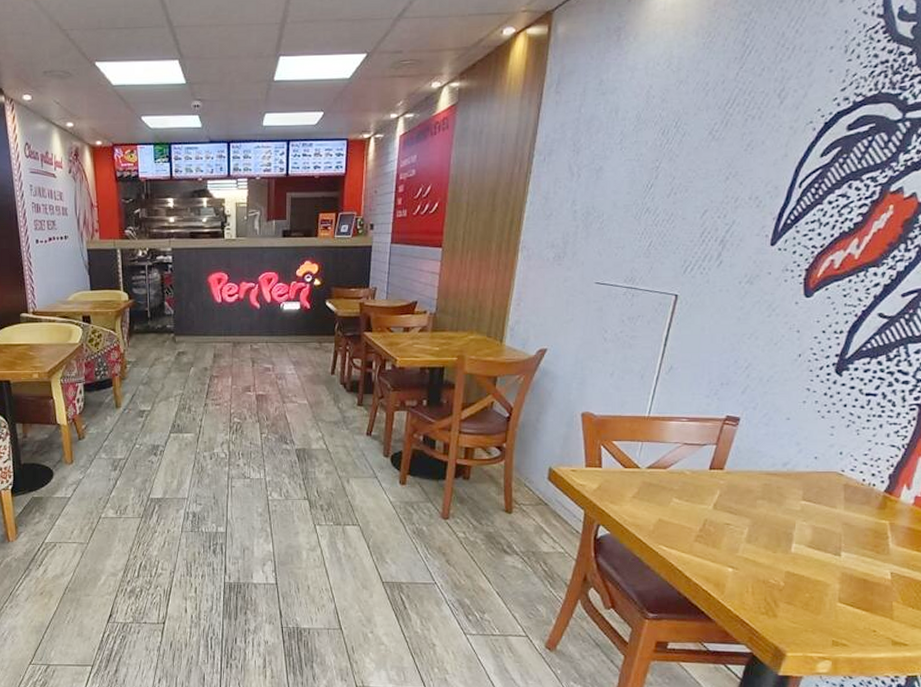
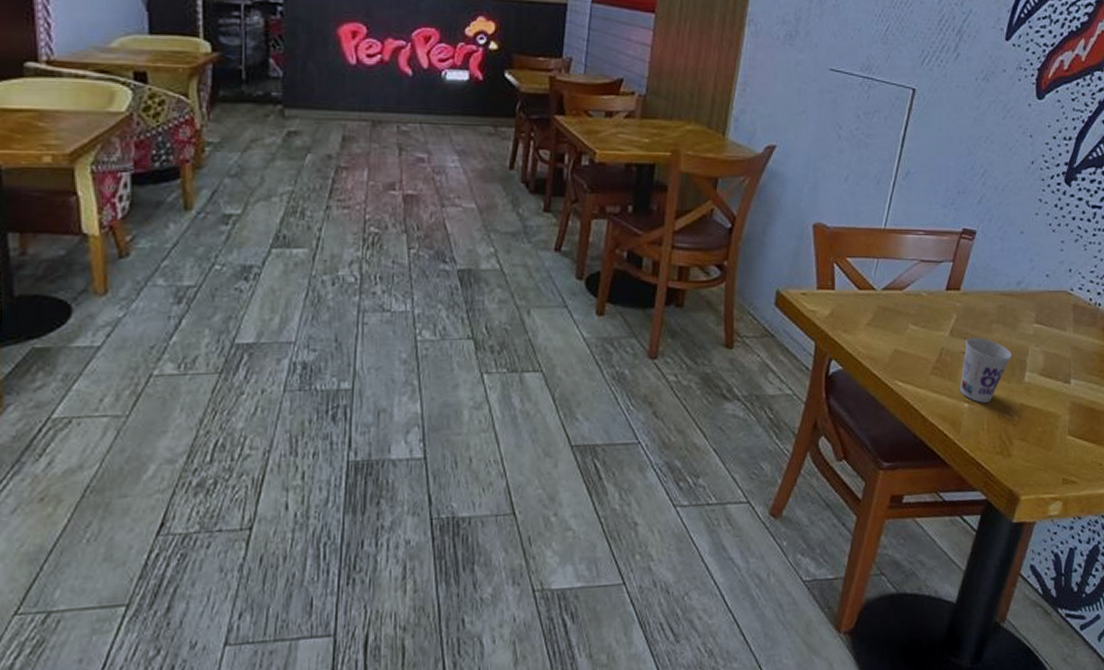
cup: none [724,511,778,569] -> present [960,337,1013,403]

